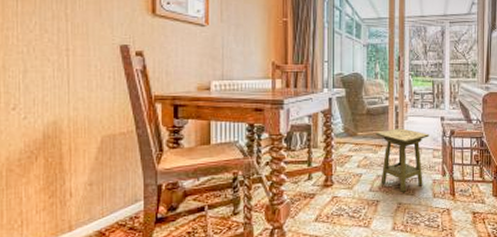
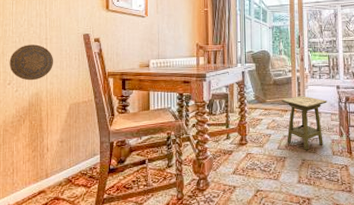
decorative plate: none [13,56,79,105] -> present [9,44,54,81]

